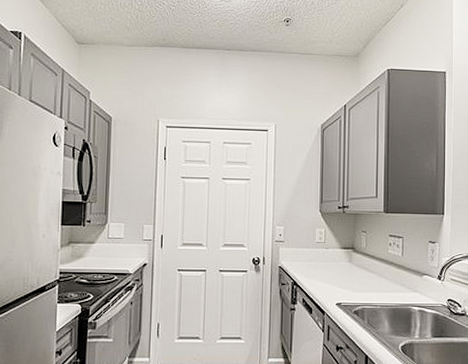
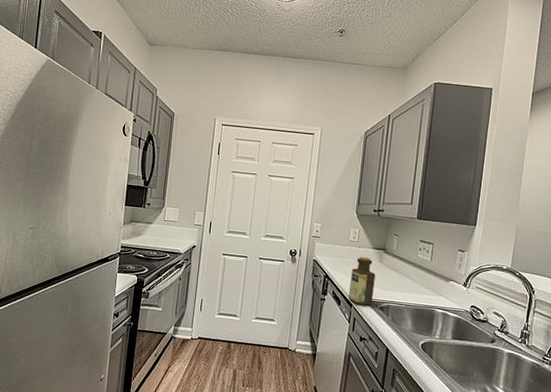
bottle: none [320,258,346,311] -> present [349,256,376,306]

